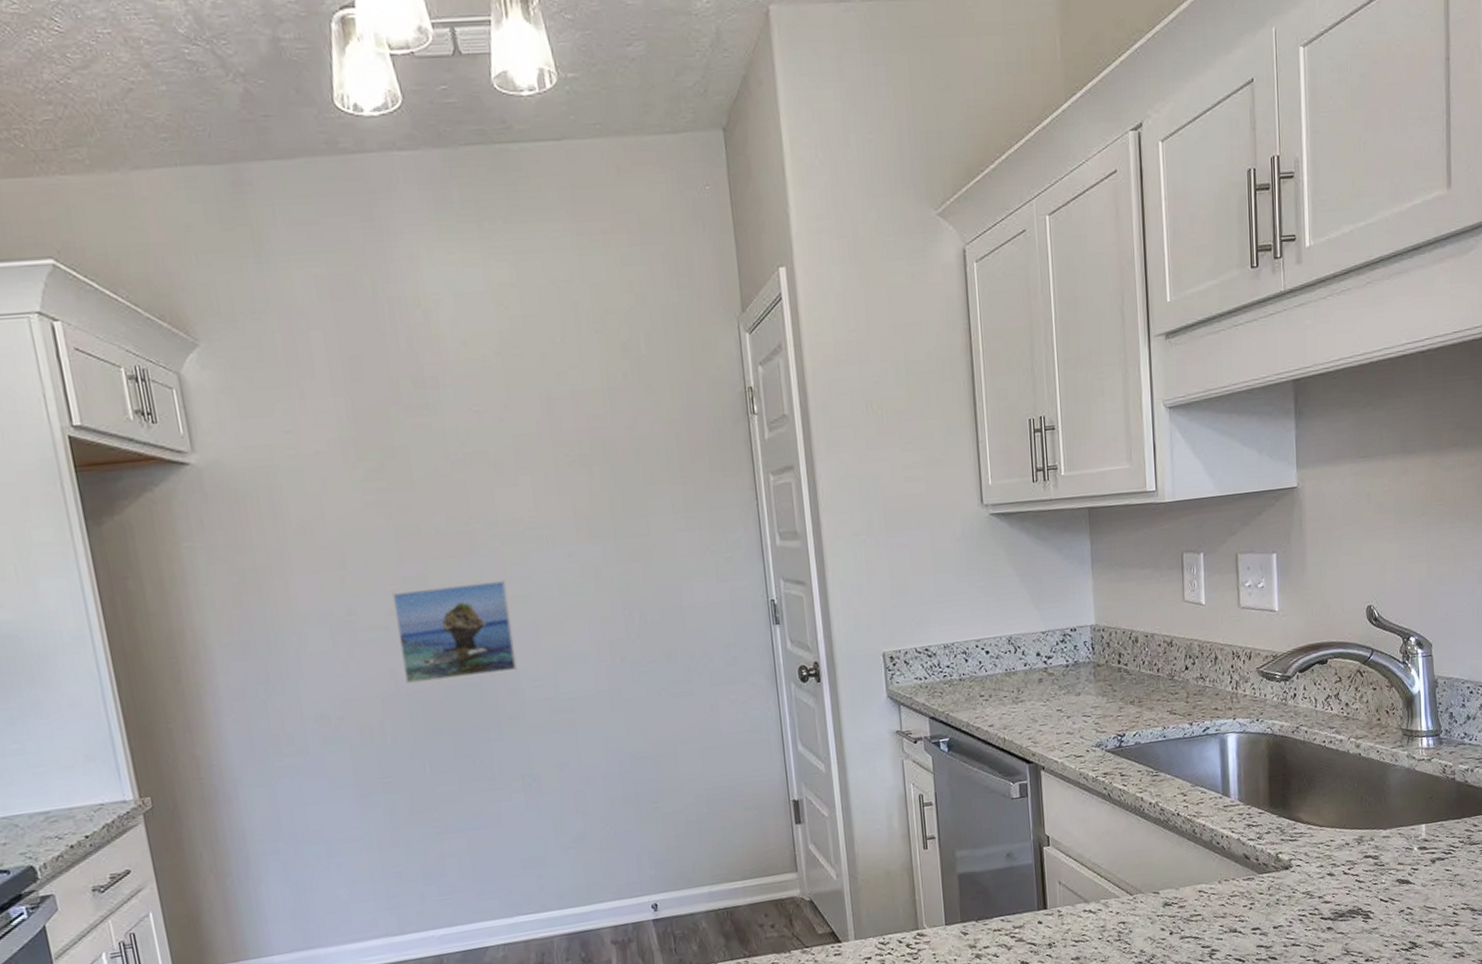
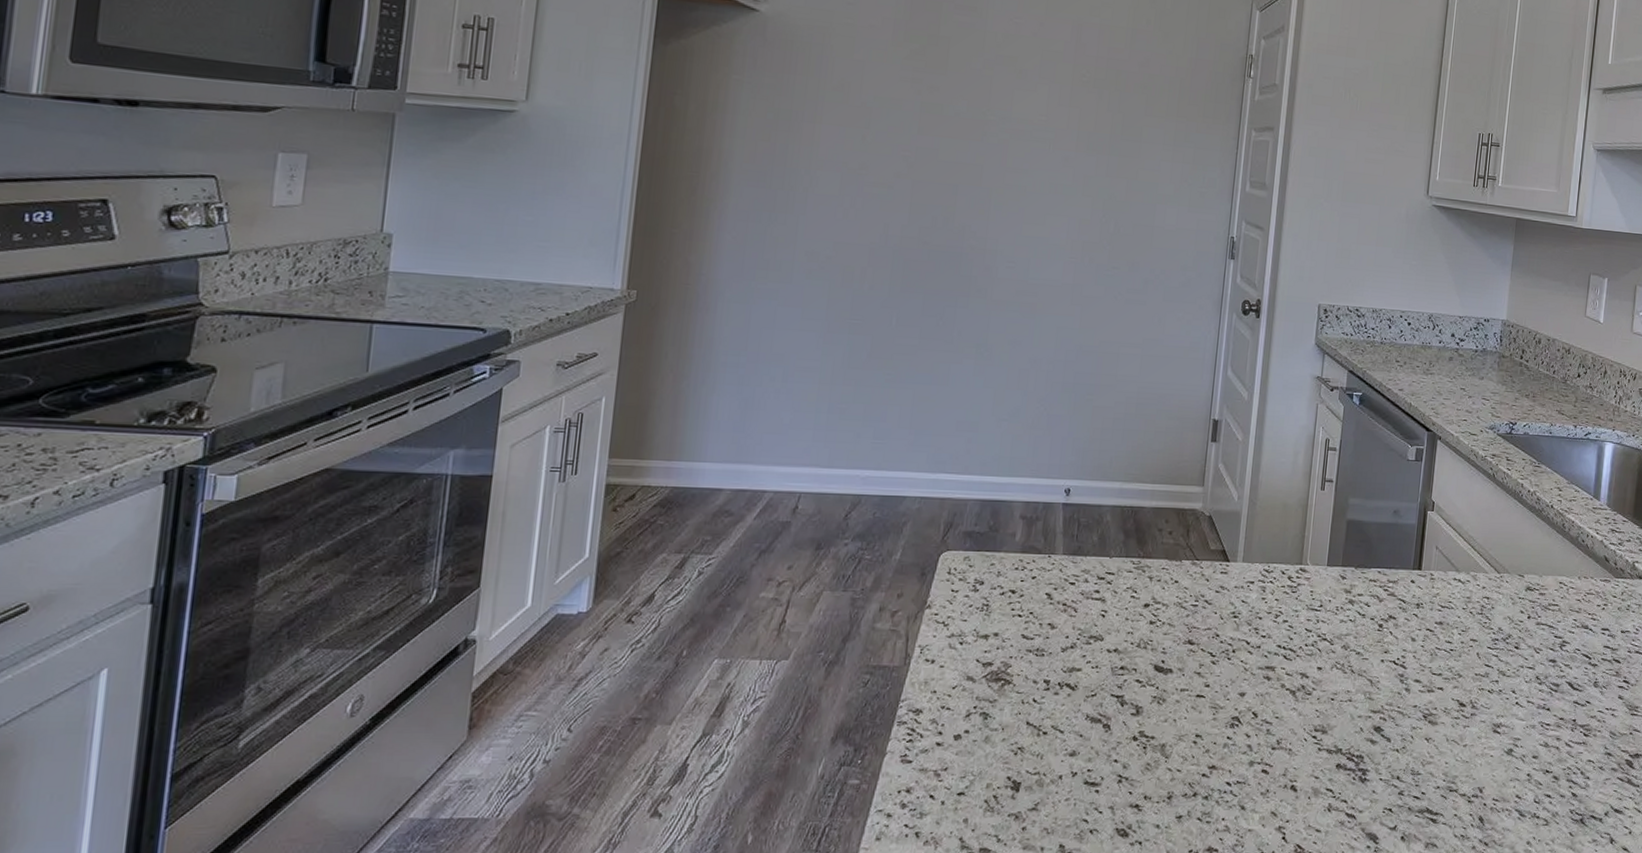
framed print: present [392,581,517,683] -> none [895,158,1005,250]

